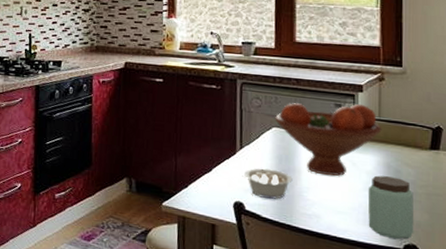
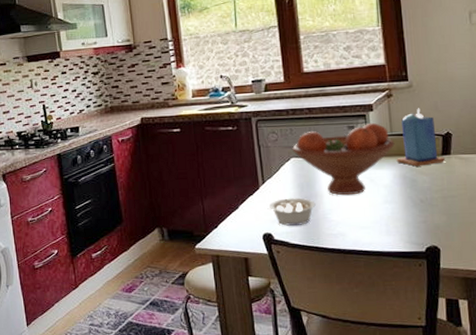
peanut butter: present [368,175,414,240] -> none [387,186,434,244]
candle: none [382,96,434,158] -> present [396,108,446,167]

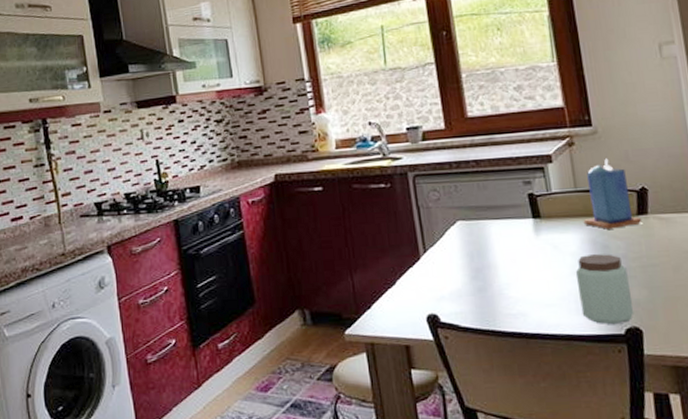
legume: present [267,197,316,226] -> none [431,269,489,305]
fruit bowl: present [291,122,395,196] -> none [457,176,581,266]
peanut butter: none [387,186,434,244] -> present [575,254,634,325]

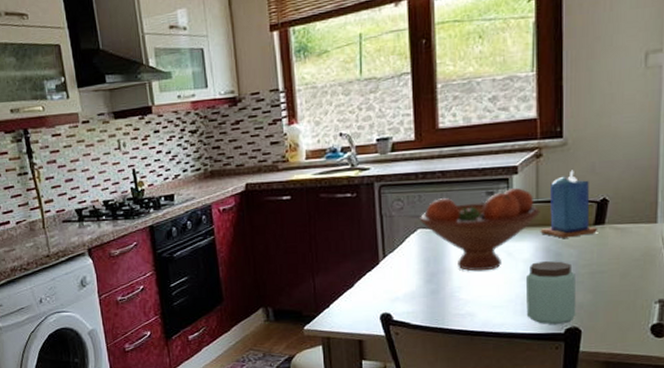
fruit bowl: none [457,176,581,266] -> present [419,187,540,272]

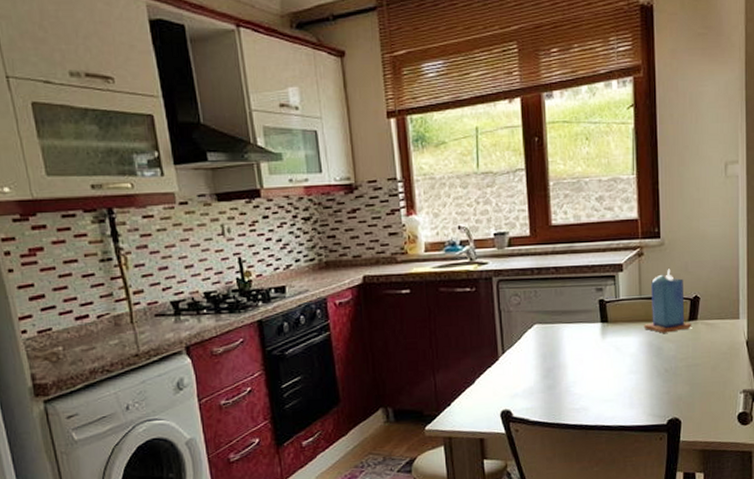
fruit bowl: present [419,187,540,272] -> none [535,284,643,366]
peanut butter: present [525,261,576,325] -> none [632,355,676,417]

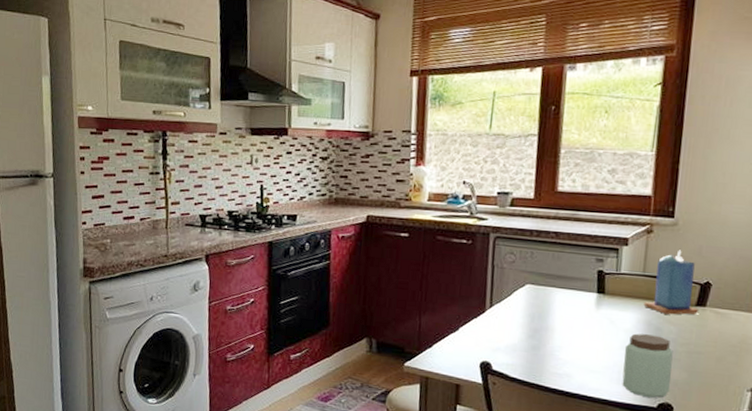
peanut butter: none [632,355,676,417] -> present [622,333,673,398]

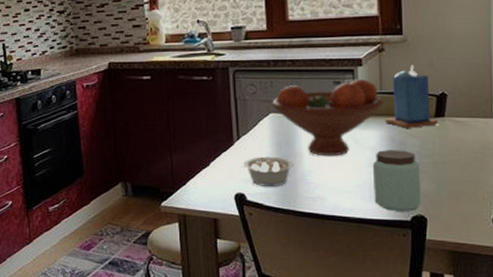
legume: none [490,326,545,359] -> present [241,155,294,186]
fruit bowl: none [528,258,646,335] -> present [271,78,384,156]

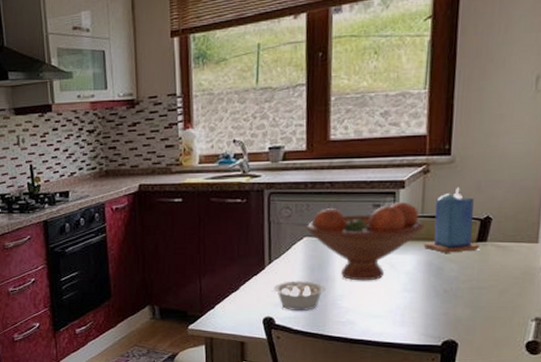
peanut butter: present [372,150,422,212] -> none [405,275,456,337]

